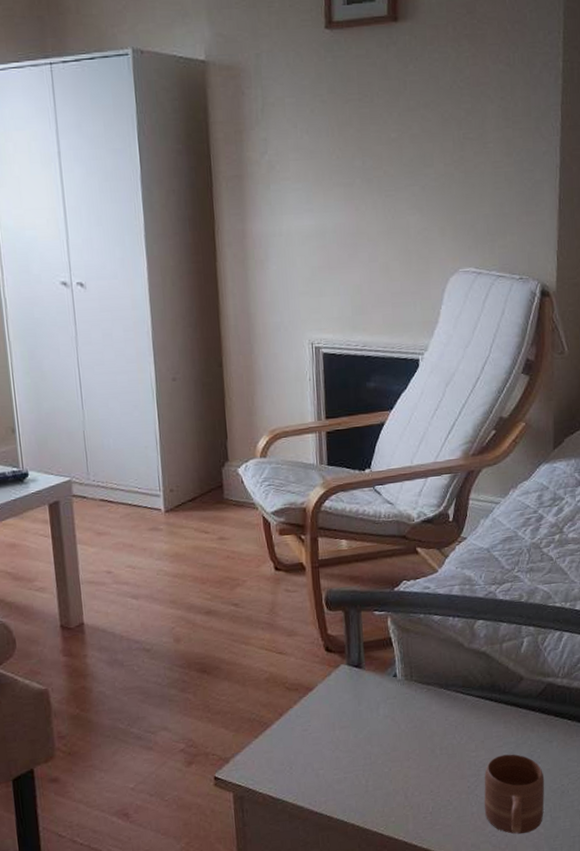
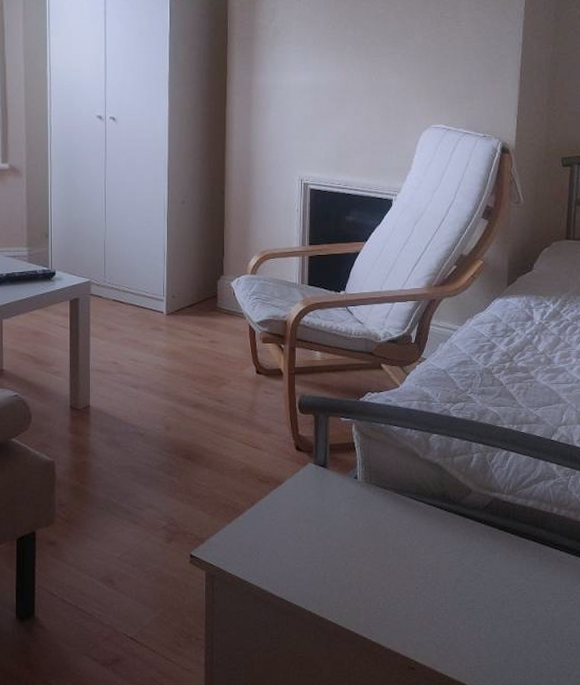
mug: present [484,754,545,834] -> none [430,561,487,637]

